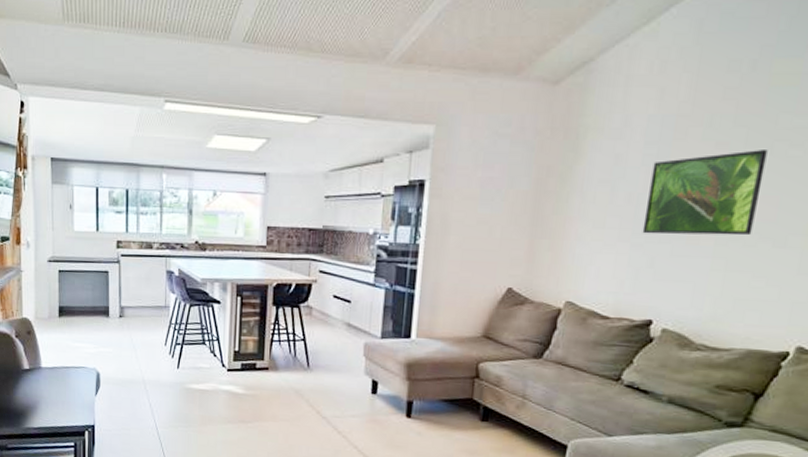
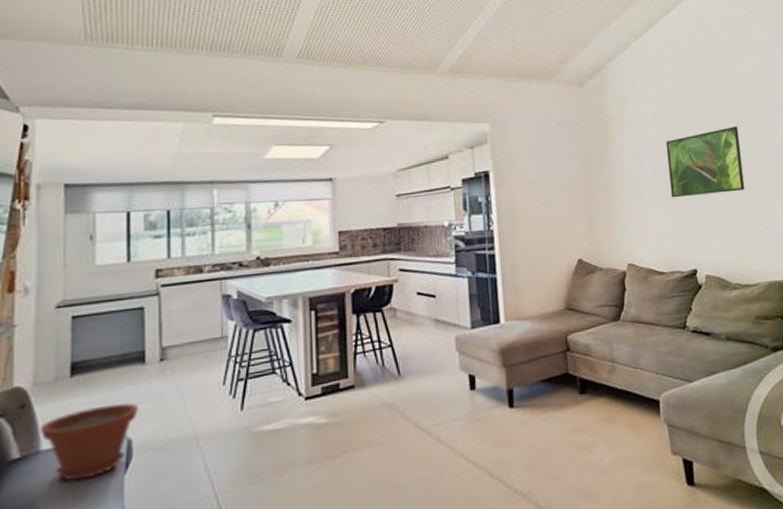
plant pot: none [40,343,105,394] -> present [39,403,140,481]

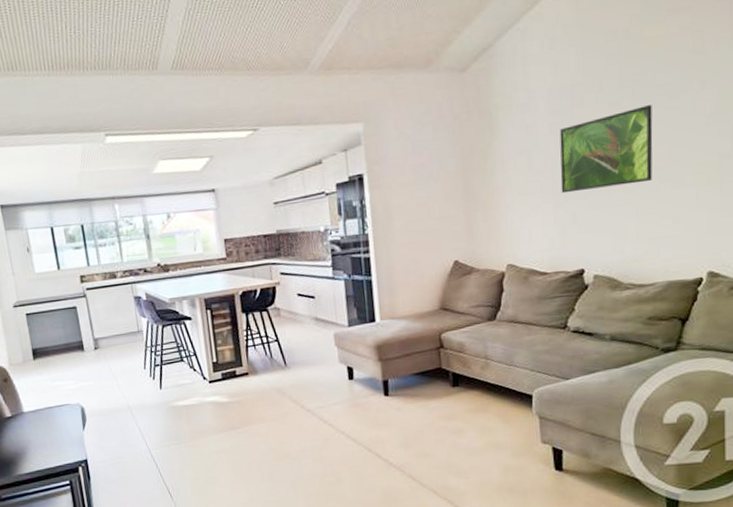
plant pot: present [39,403,140,481] -> none [20,380,86,434]

